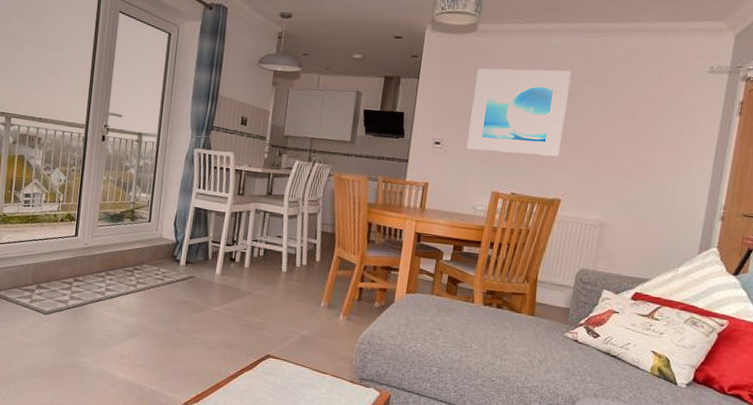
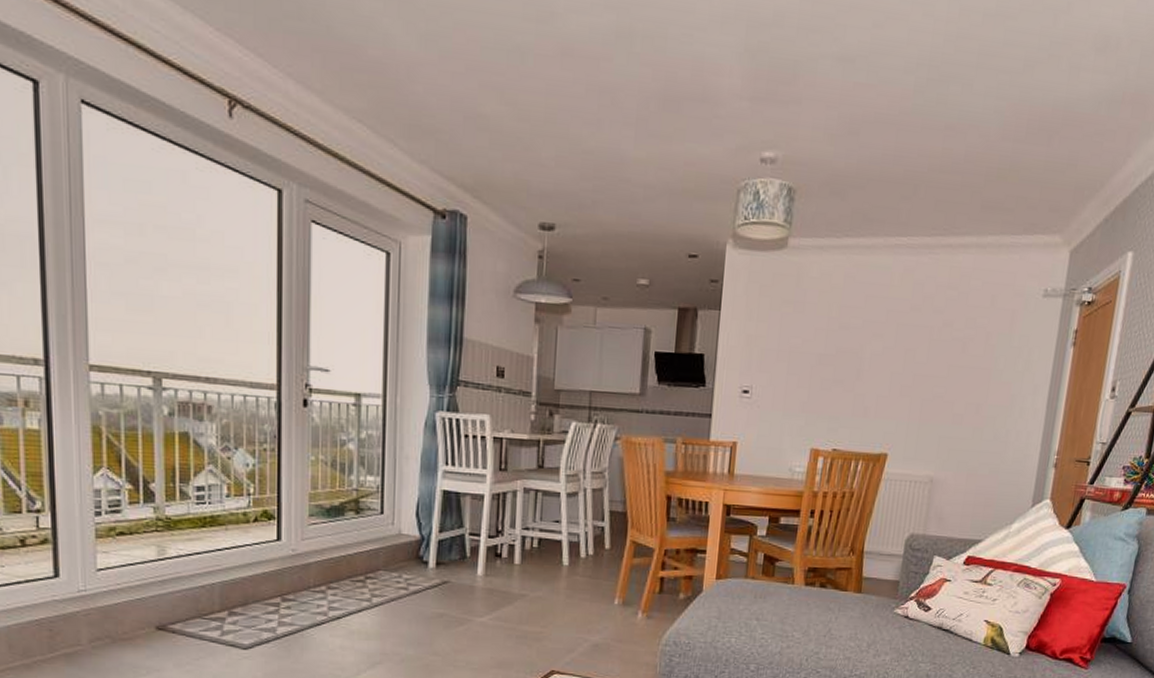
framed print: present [466,68,572,157] -> none [780,295,897,403]

